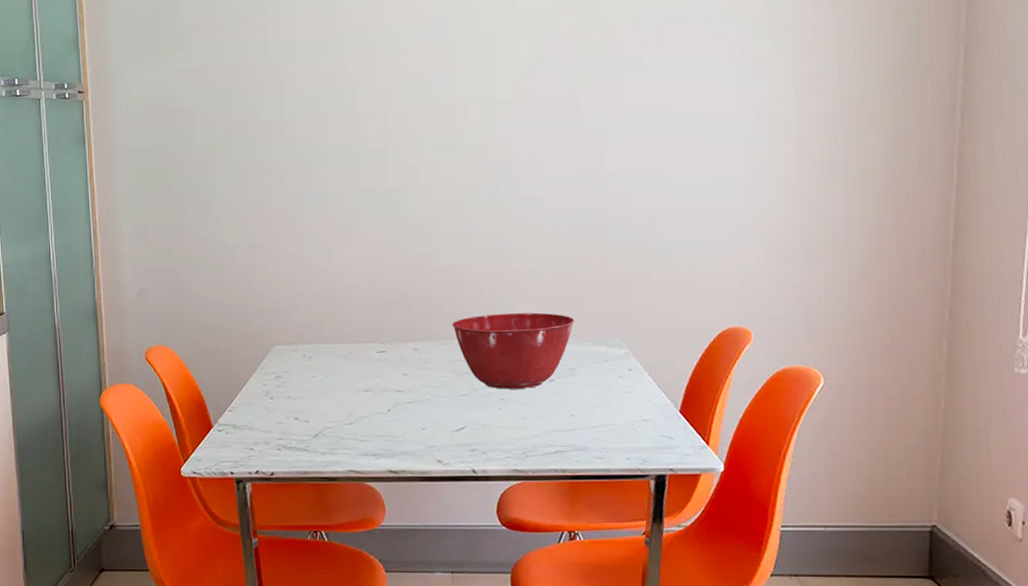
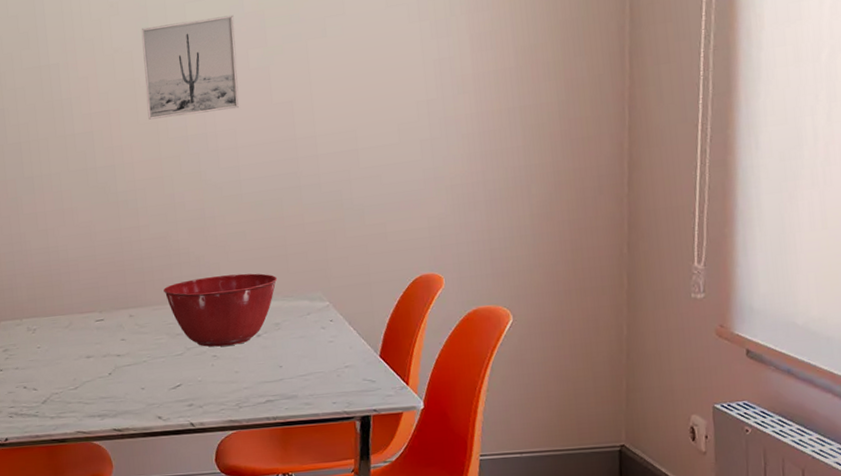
wall art: none [445,36,546,141] -> present [141,15,239,120]

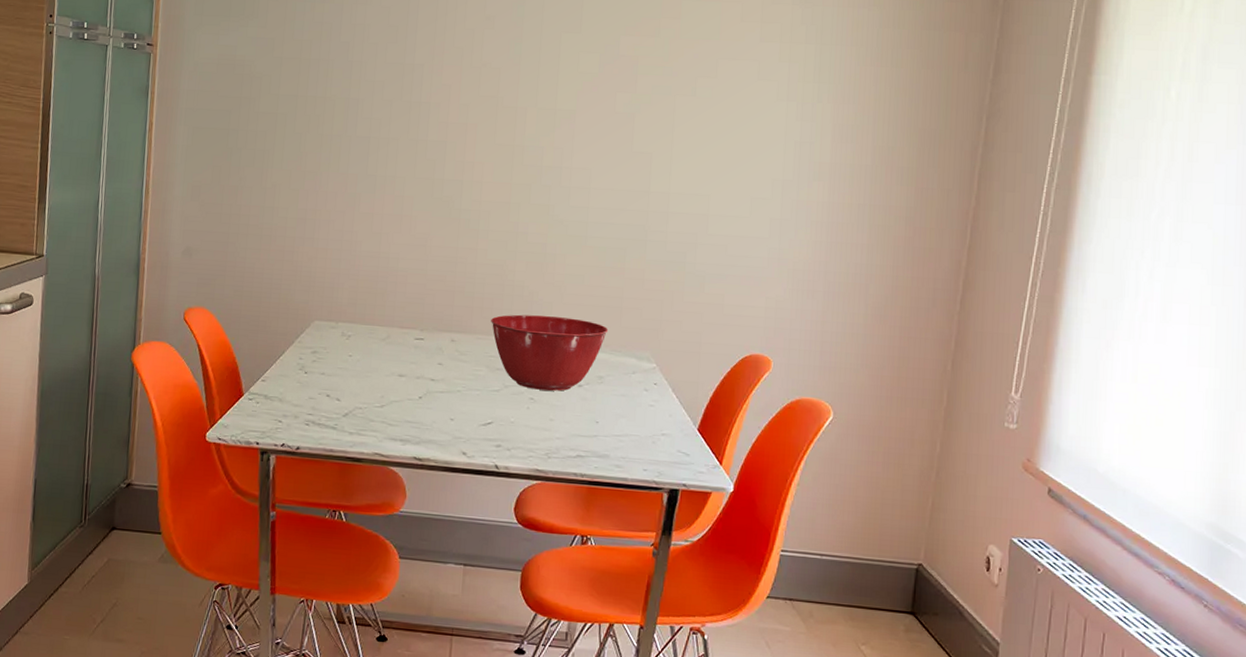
wall art: present [141,15,239,120] -> none [505,47,608,149]

